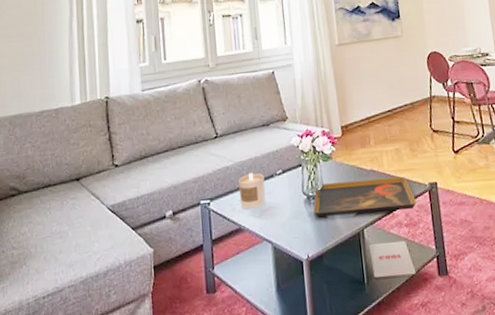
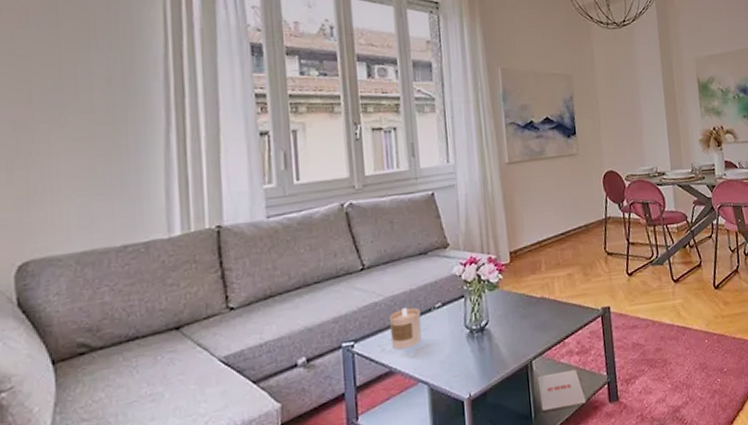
decorative tray: present [313,176,417,218] -> none [476,302,589,353]

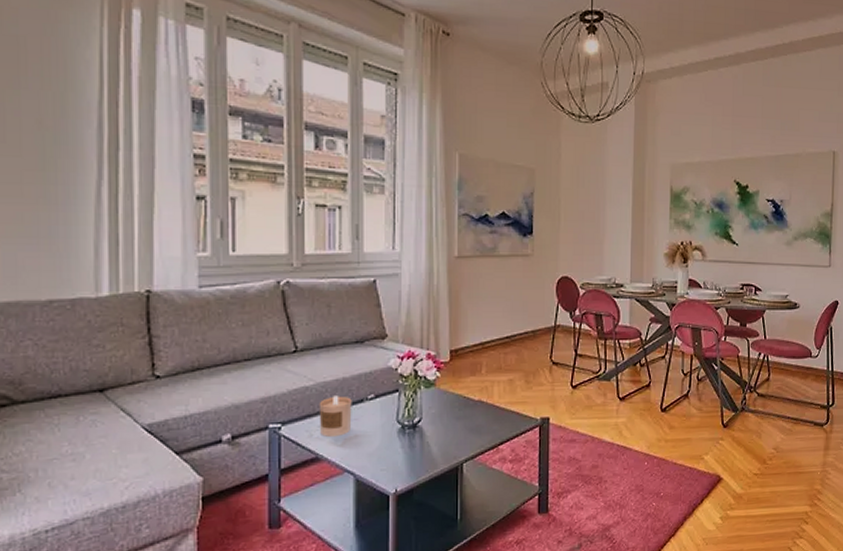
magazine: present [537,369,587,412] -> none [467,476,515,515]

